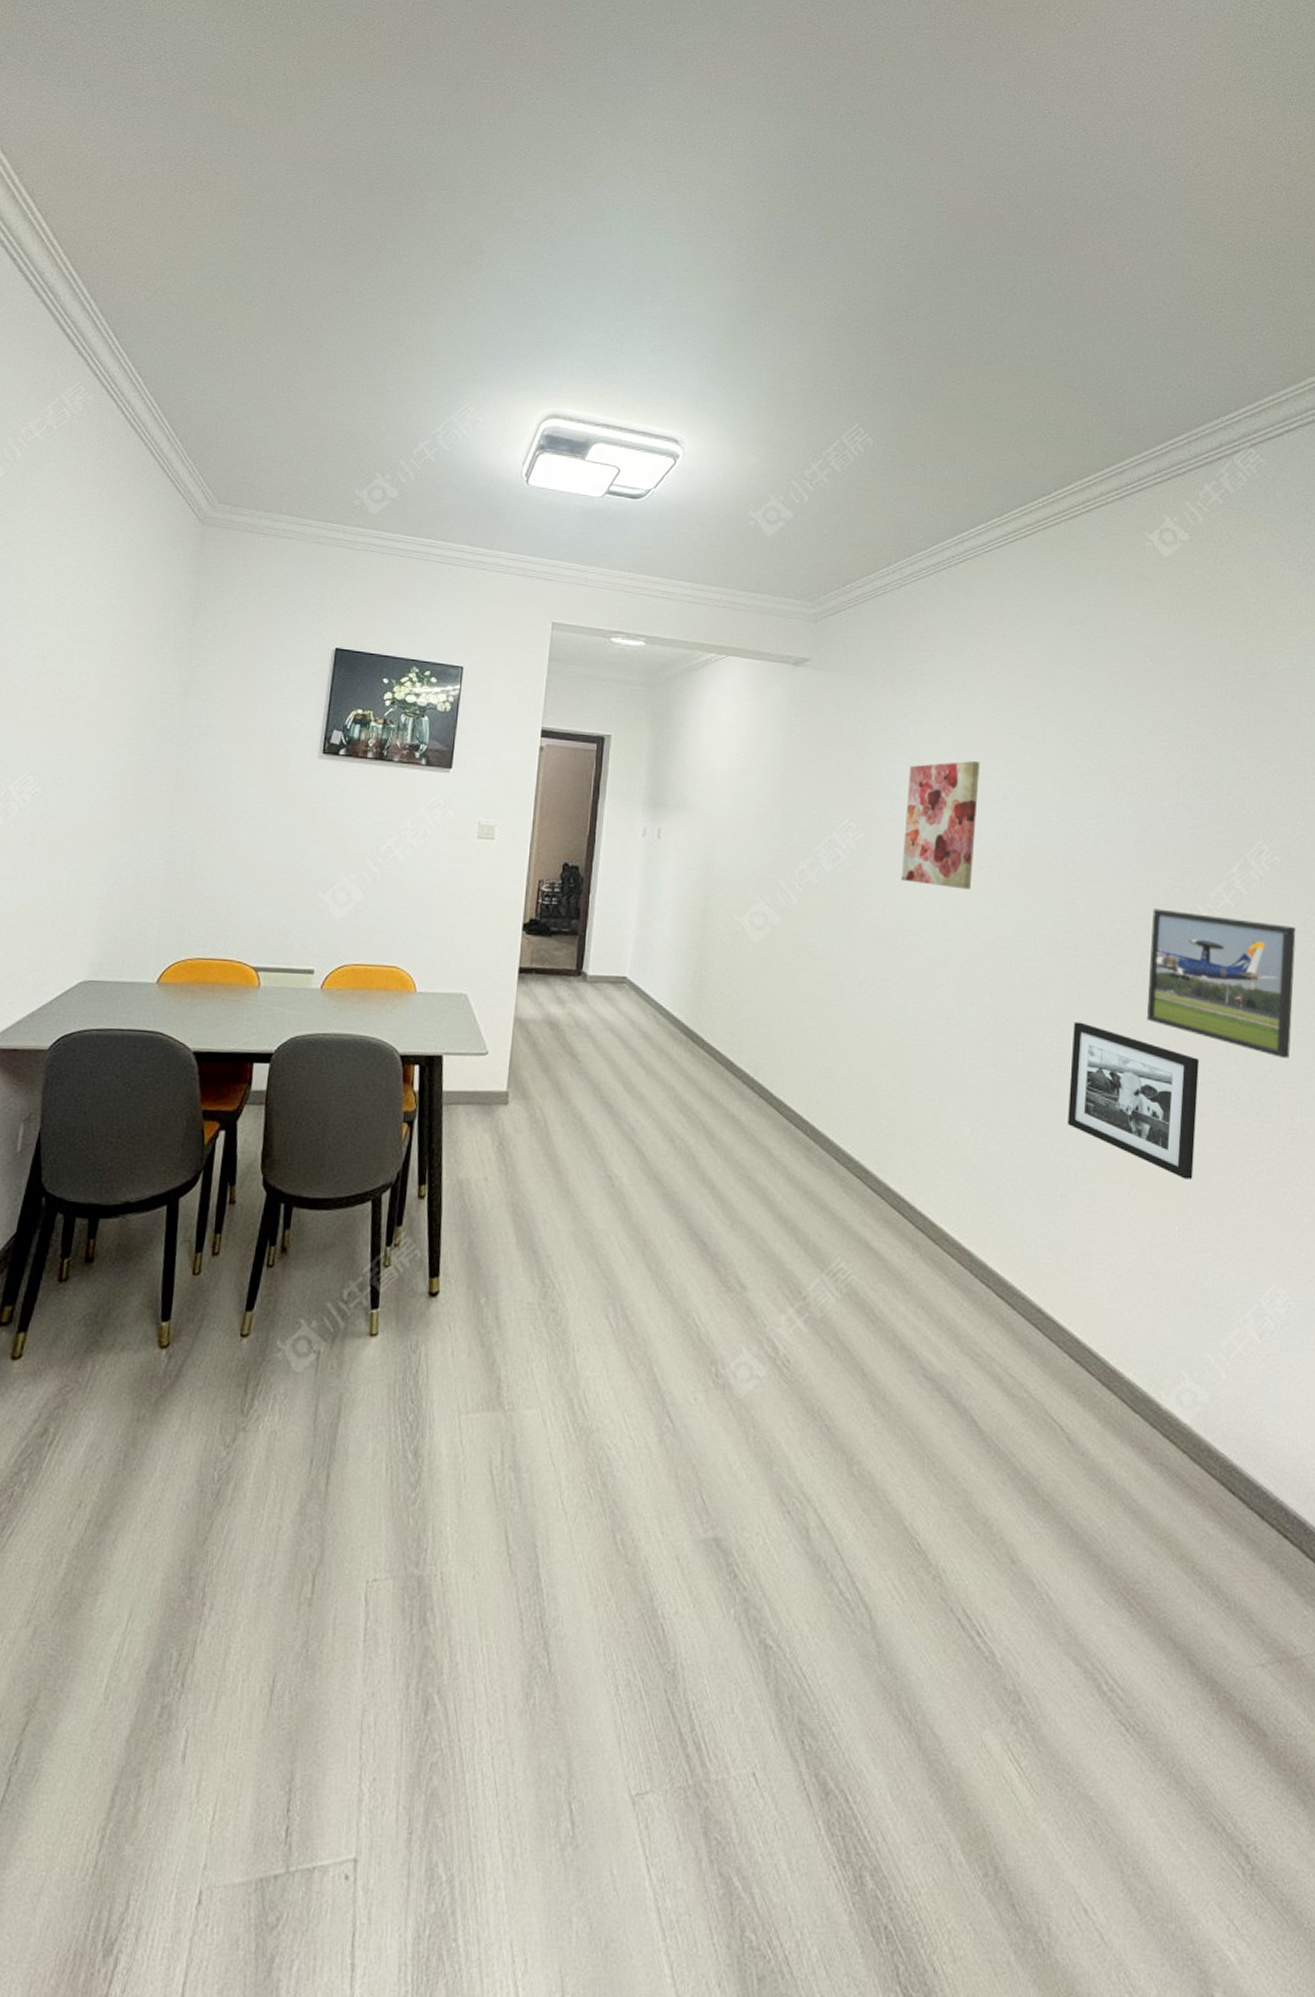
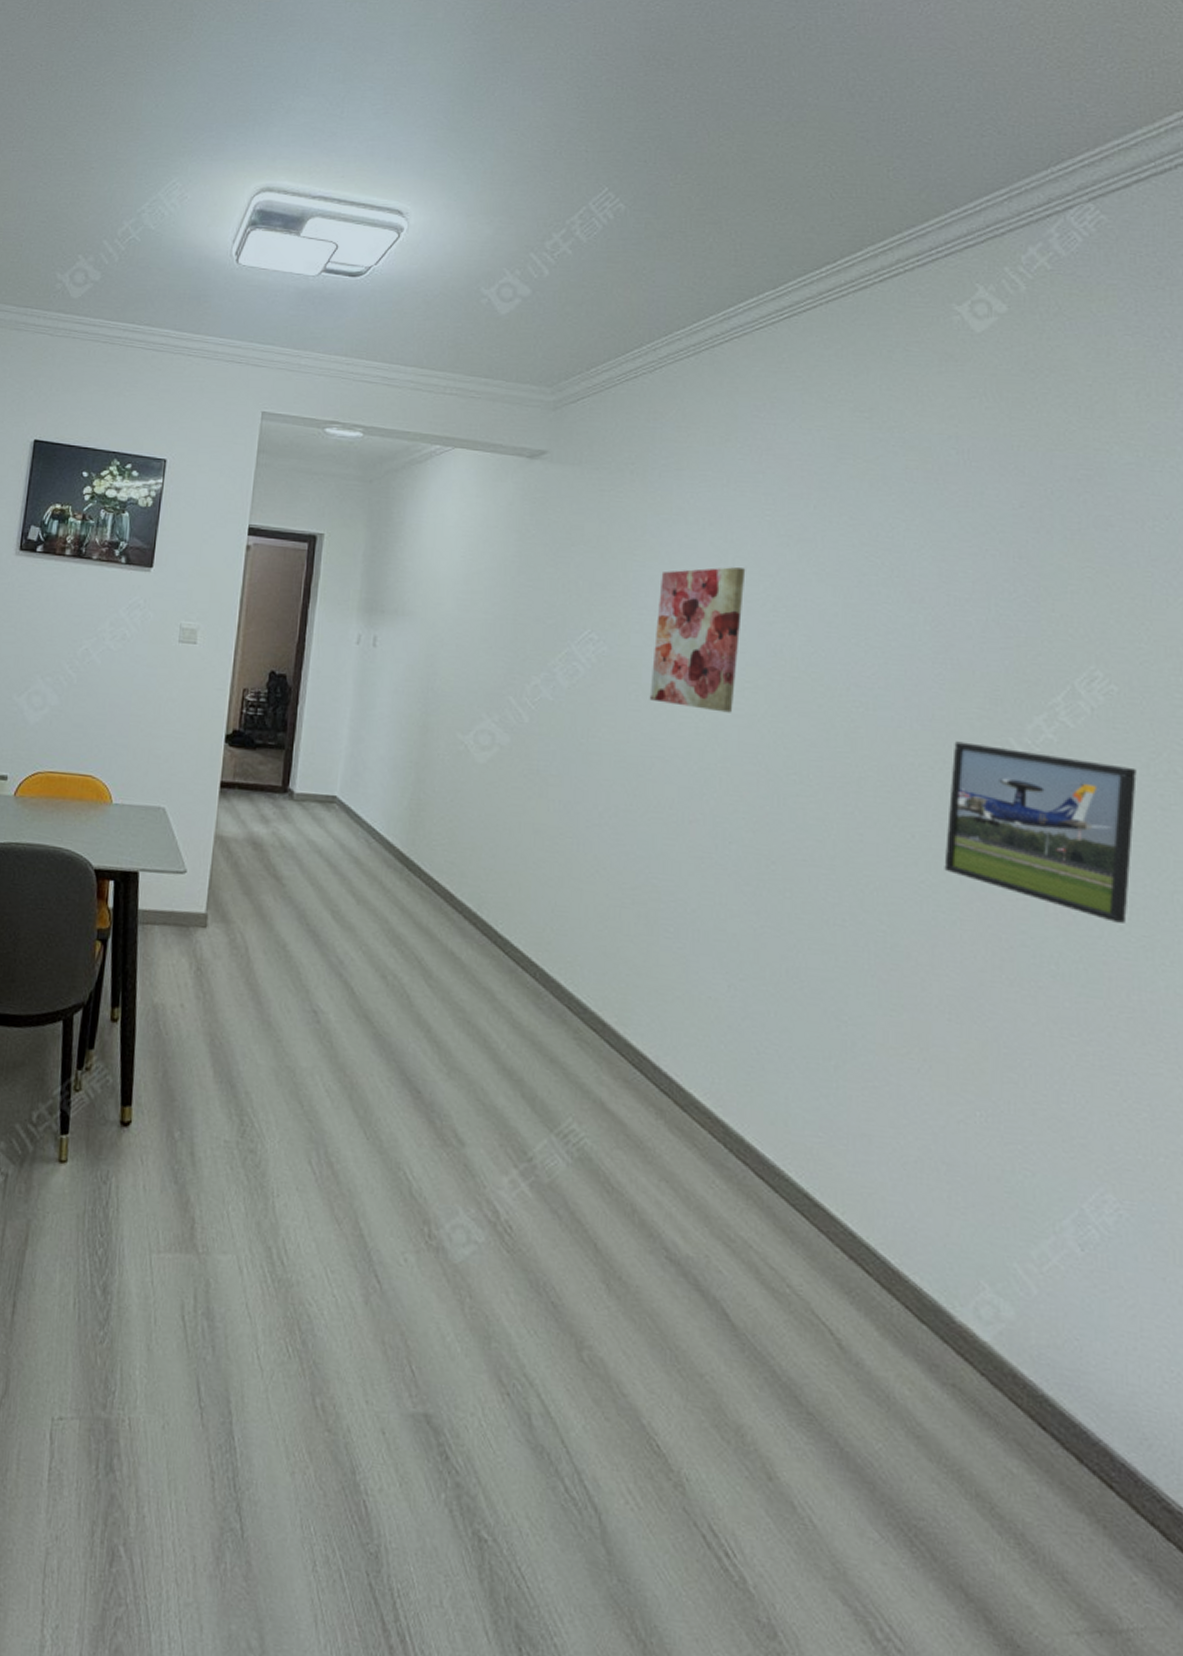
picture frame: present [1068,1022,1199,1180] -> none [845,868,1009,1059]

